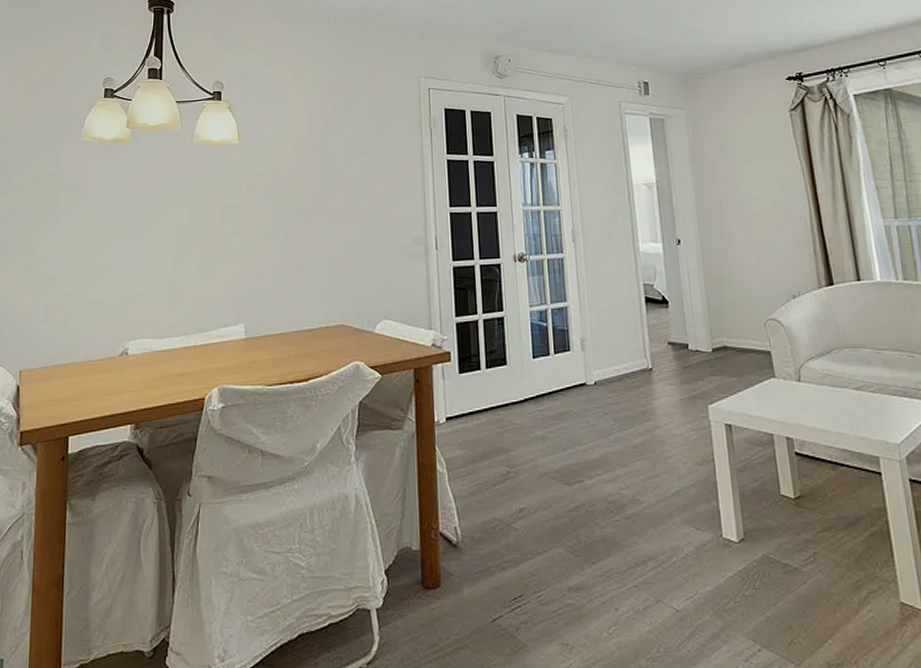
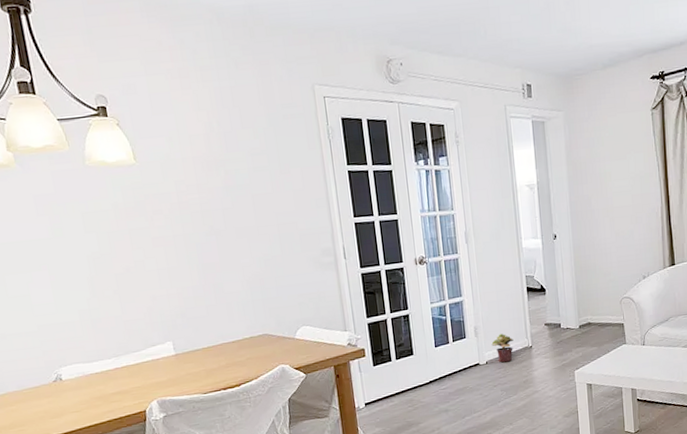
potted plant: none [601,350,629,386] -> present [491,334,514,363]

